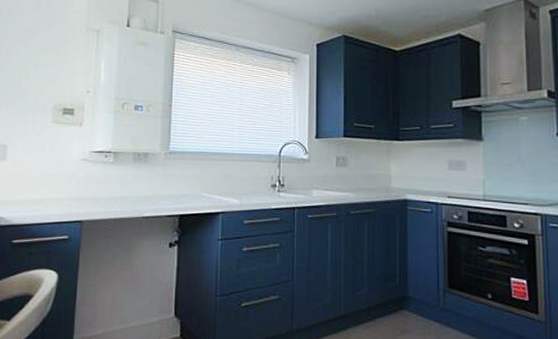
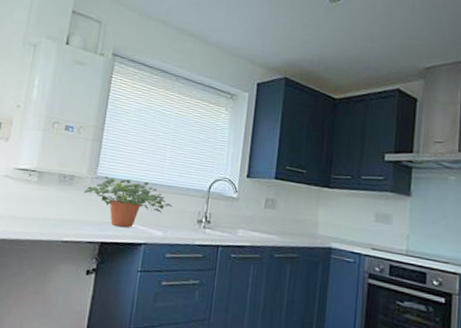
potted plant: none [158,150,245,199] -> present [83,176,172,228]

